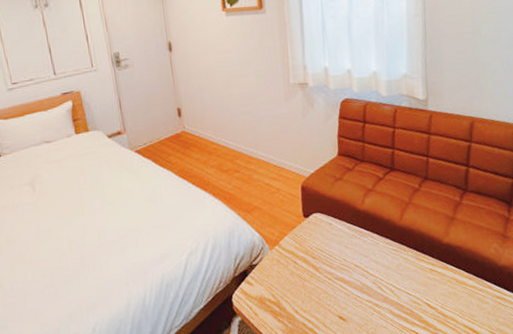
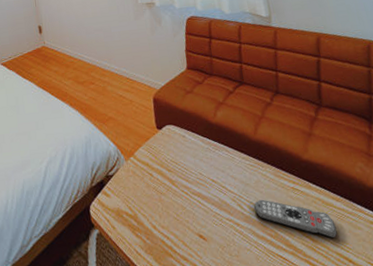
remote control: none [393,281,466,313] -> present [254,199,337,239]

